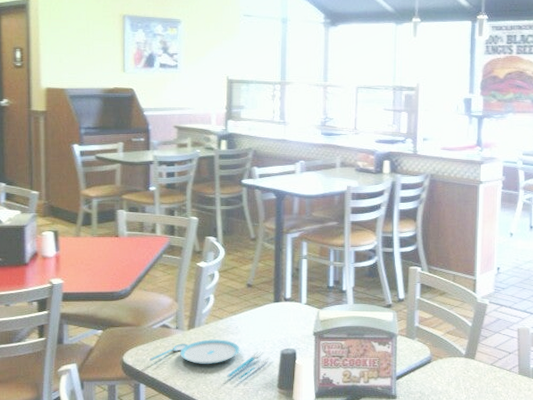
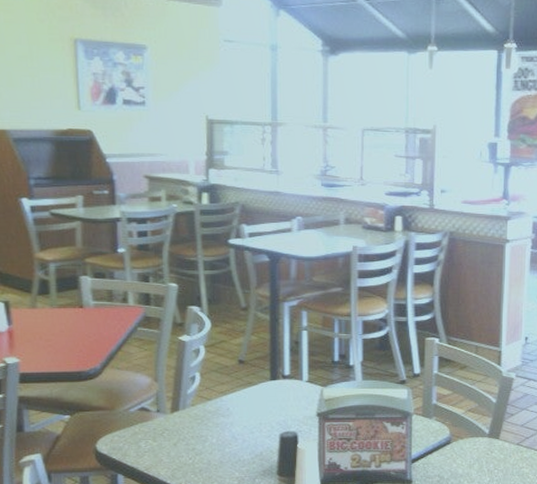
plate: present [149,339,270,379] -> none [127,423,268,466]

